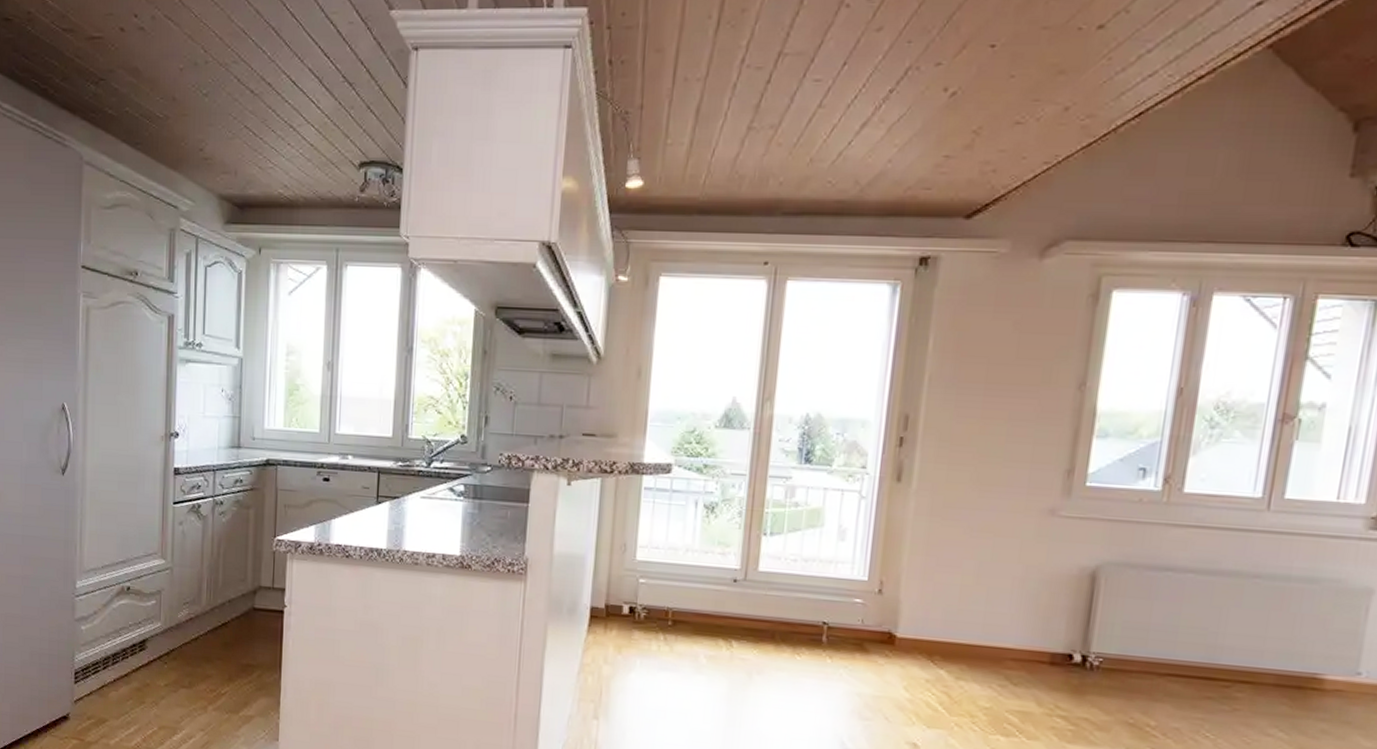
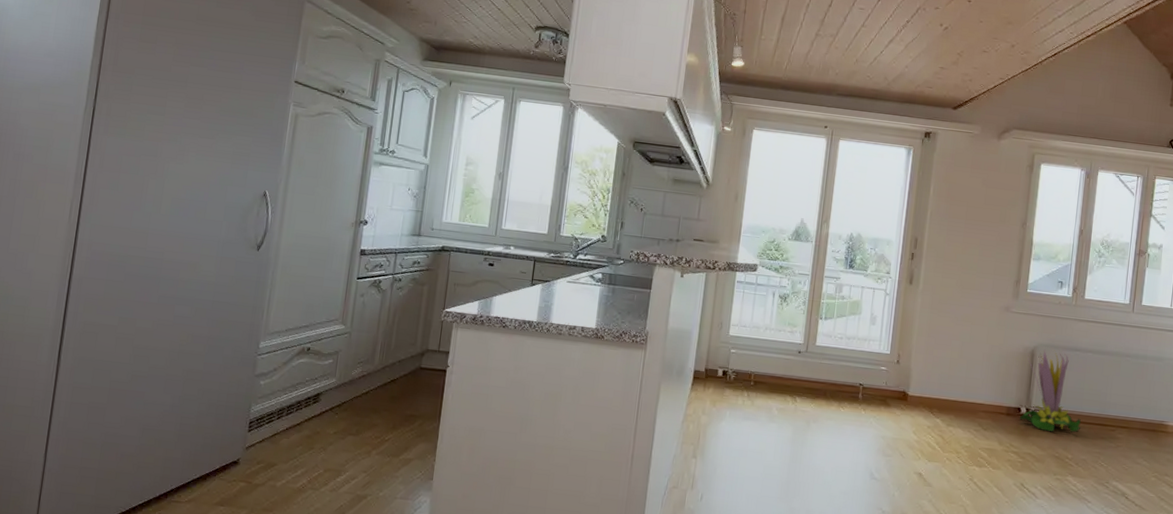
decorative plant: none [1071,570,1173,690] -> present [1020,350,1081,433]

